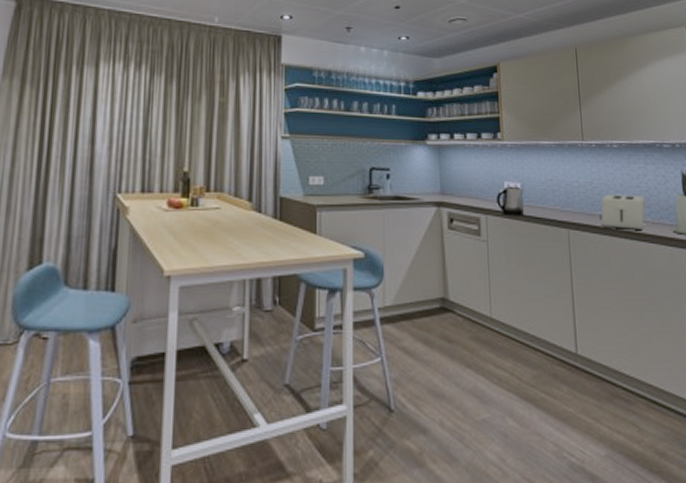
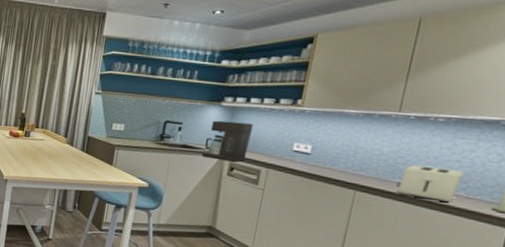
coffee maker: none [416,162,463,213] -> present [201,120,254,163]
kettle: present [496,186,525,217] -> none [281,146,314,175]

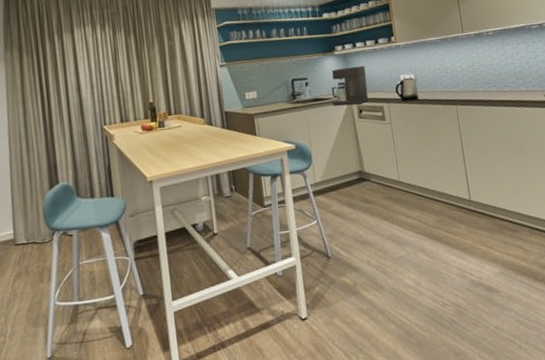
kettle: none [281,146,314,175] -> present [395,77,419,103]
toaster: present [396,164,464,203] -> none [481,70,520,102]

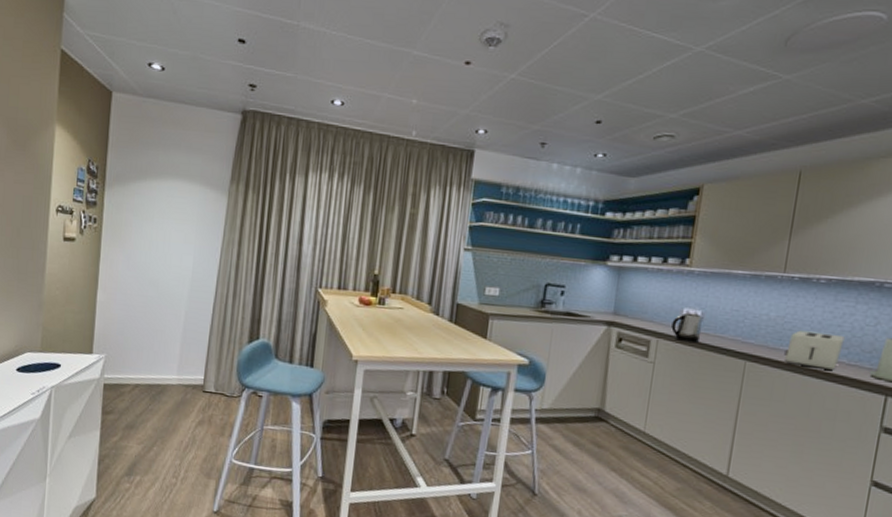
coffee maker: present [331,66,369,107] -> none [586,282,642,333]
toaster: none [481,70,520,102] -> present [784,330,845,371]

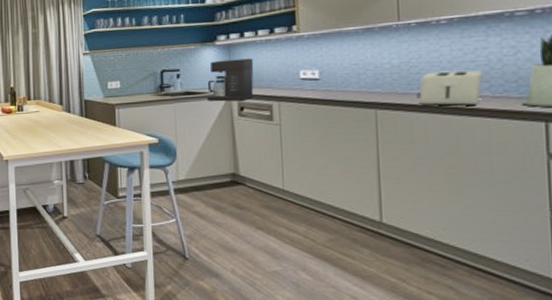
coffee maker: none [586,282,642,333] -> present [206,58,254,102]
kettle: present [671,312,704,344] -> none [291,73,323,102]

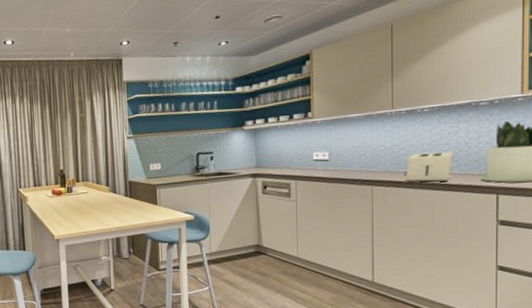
coffee maker: present [206,58,254,102] -> none [235,141,276,182]

